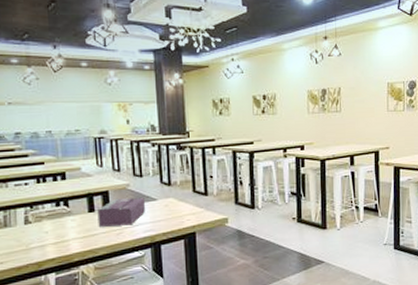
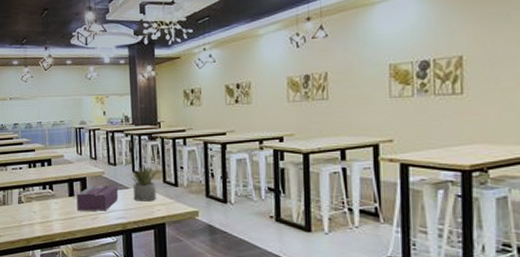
succulent plant: none [159,175,187,213] -> present [131,165,158,202]

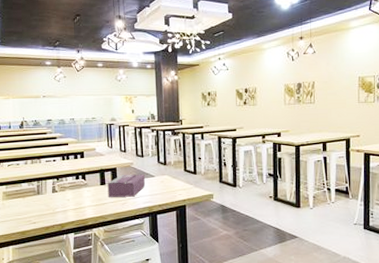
succulent plant: present [131,165,158,202] -> none [157,156,180,188]

